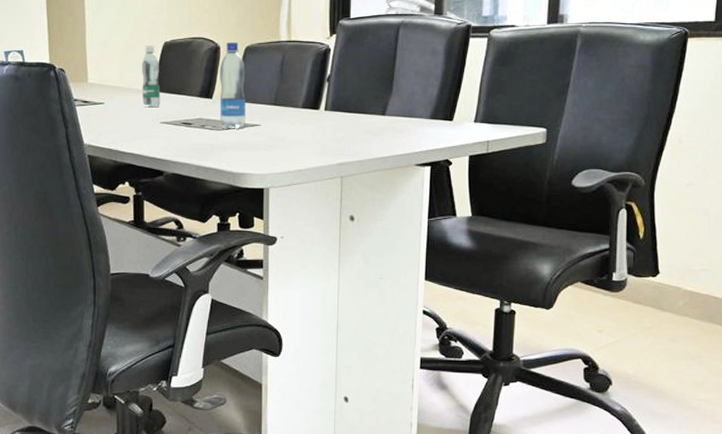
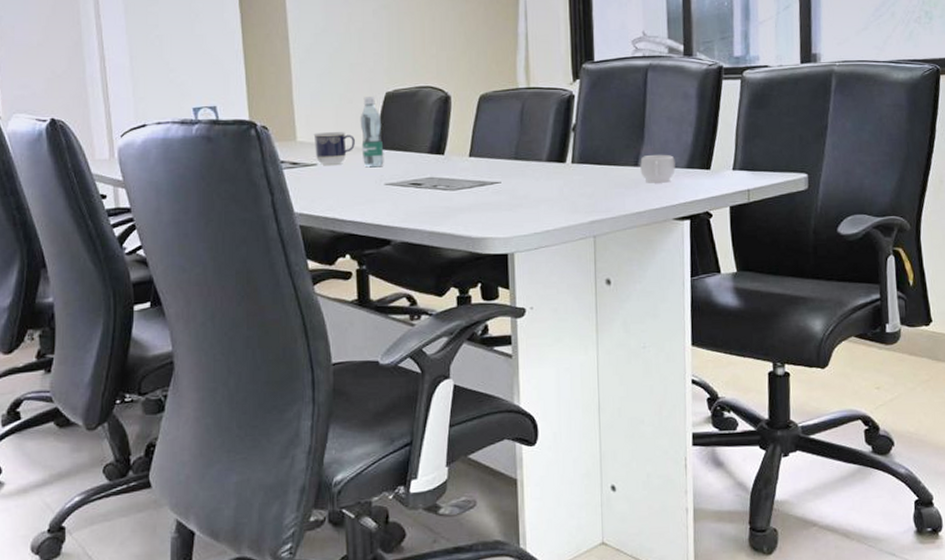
cup: none [102,76,136,105] -> present [313,132,355,166]
bottle: present [219,42,246,129] -> none [452,90,484,188]
cup: none [387,105,420,132] -> present [640,154,676,183]

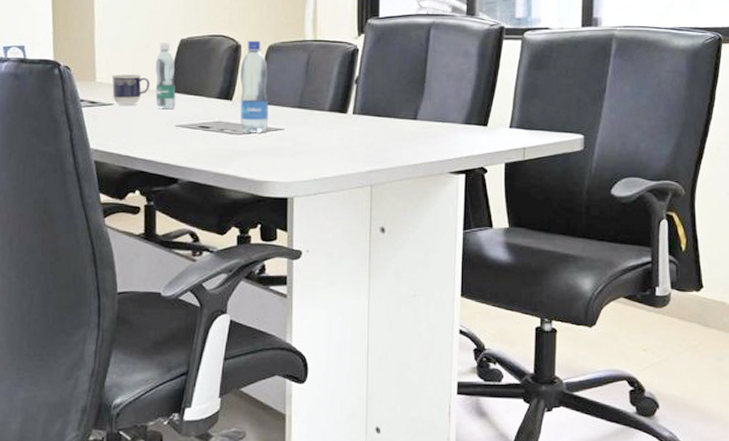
bottle: none [452,90,484,188] -> present [240,40,269,134]
cup: present [640,154,676,183] -> none [419,109,453,137]

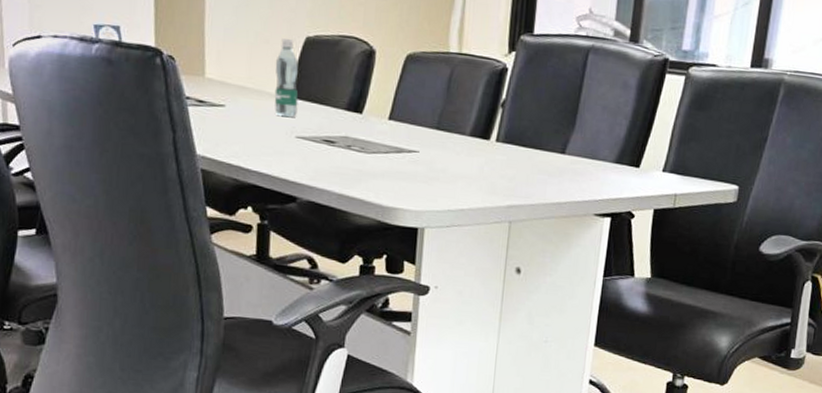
cup: present [111,74,150,106] -> none [223,70,268,110]
bottle: present [240,40,269,134] -> none [370,46,405,154]

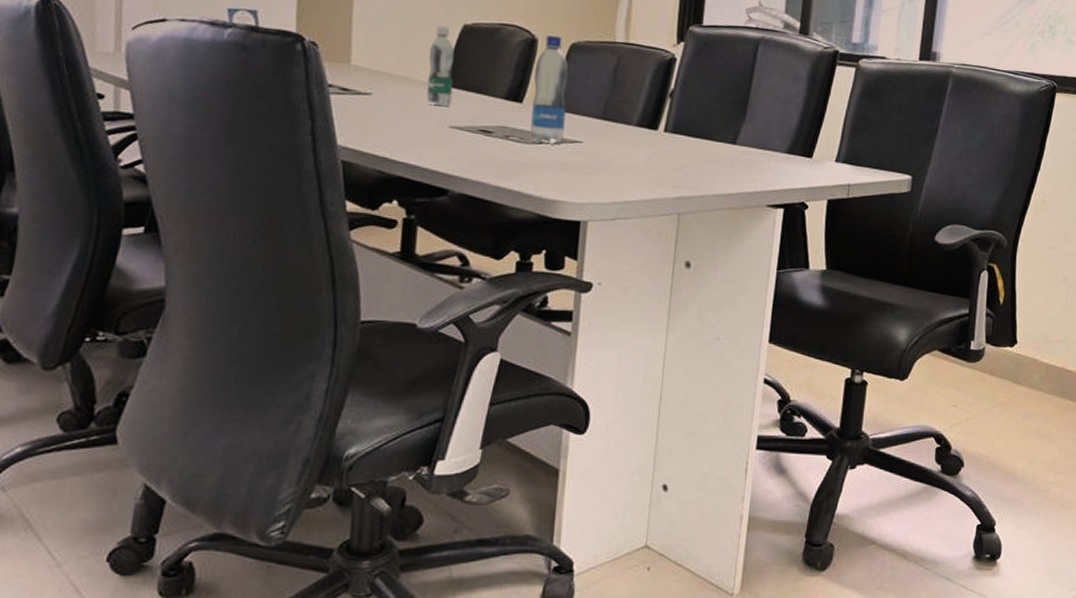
bottle: none [370,46,405,154] -> present [530,35,569,145]

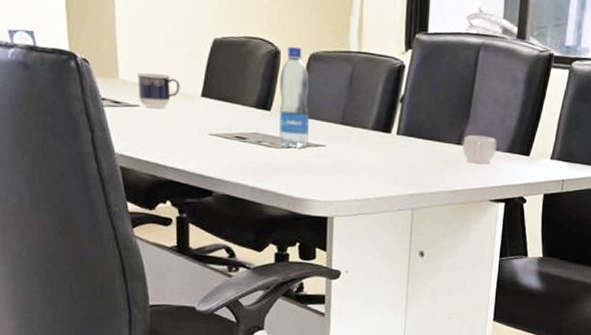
cup: none [371,58,420,99] -> present [136,72,180,110]
bottle: present [427,26,455,107] -> none [185,41,210,116]
cup: none [737,134,776,166] -> present [462,135,497,165]

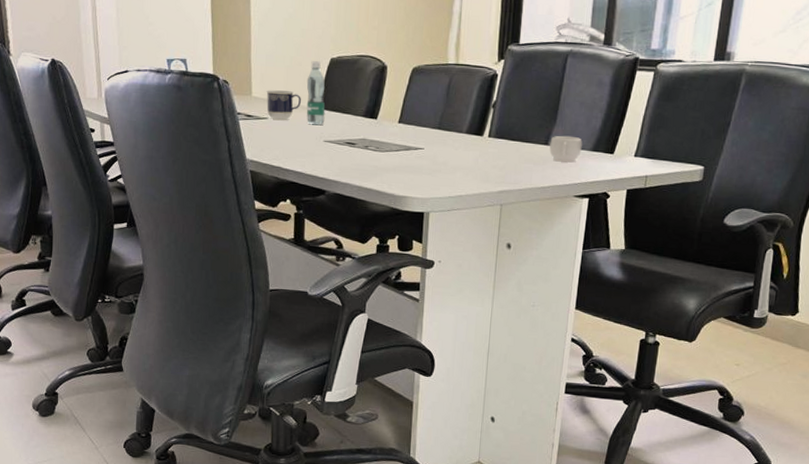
bottle: none [185,41,210,116] -> present [306,61,326,126]
bottle: present [278,46,310,149] -> none [383,62,412,152]

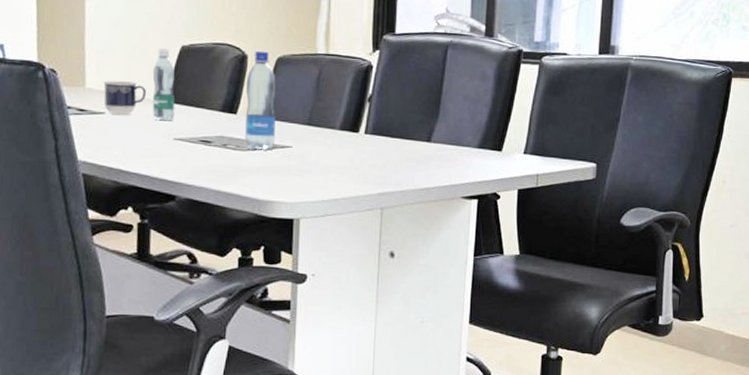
bottle: none [383,62,412,152] -> present [244,51,277,151]
cup: present [549,135,583,163] -> none [433,131,468,161]

